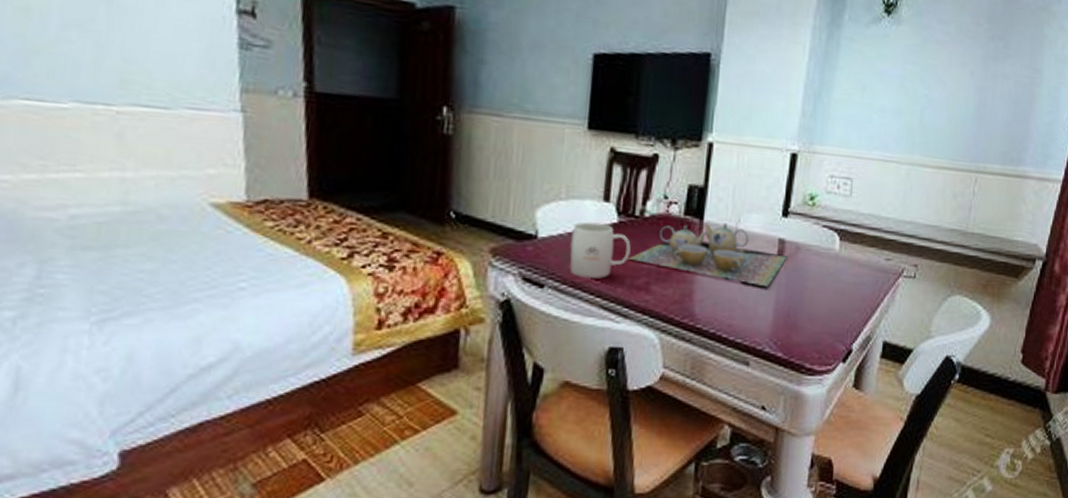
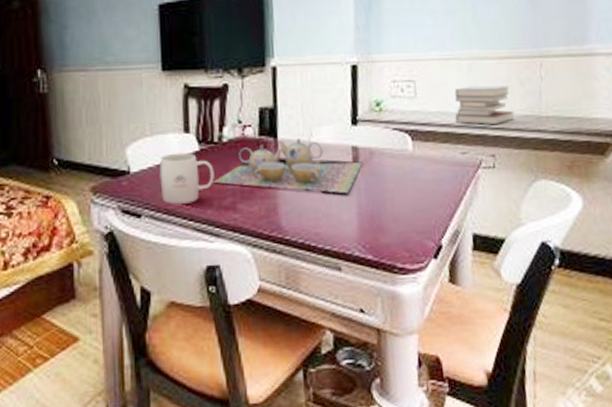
books: none [885,192,943,235] -> present [455,85,514,125]

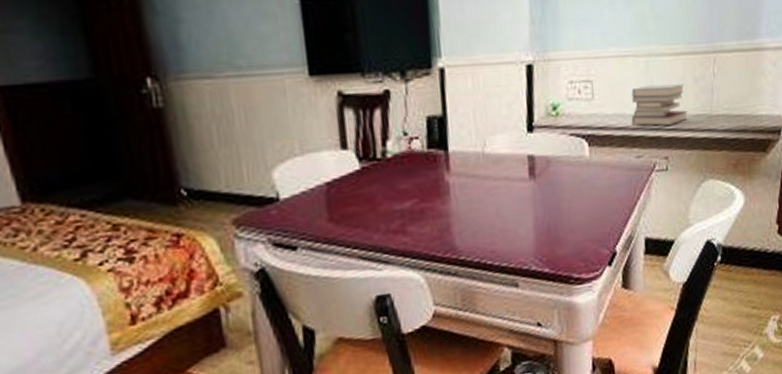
mug: present [159,152,214,205] -> none [314,172,380,233]
tea set: present [213,138,363,194] -> none [378,149,539,207]

